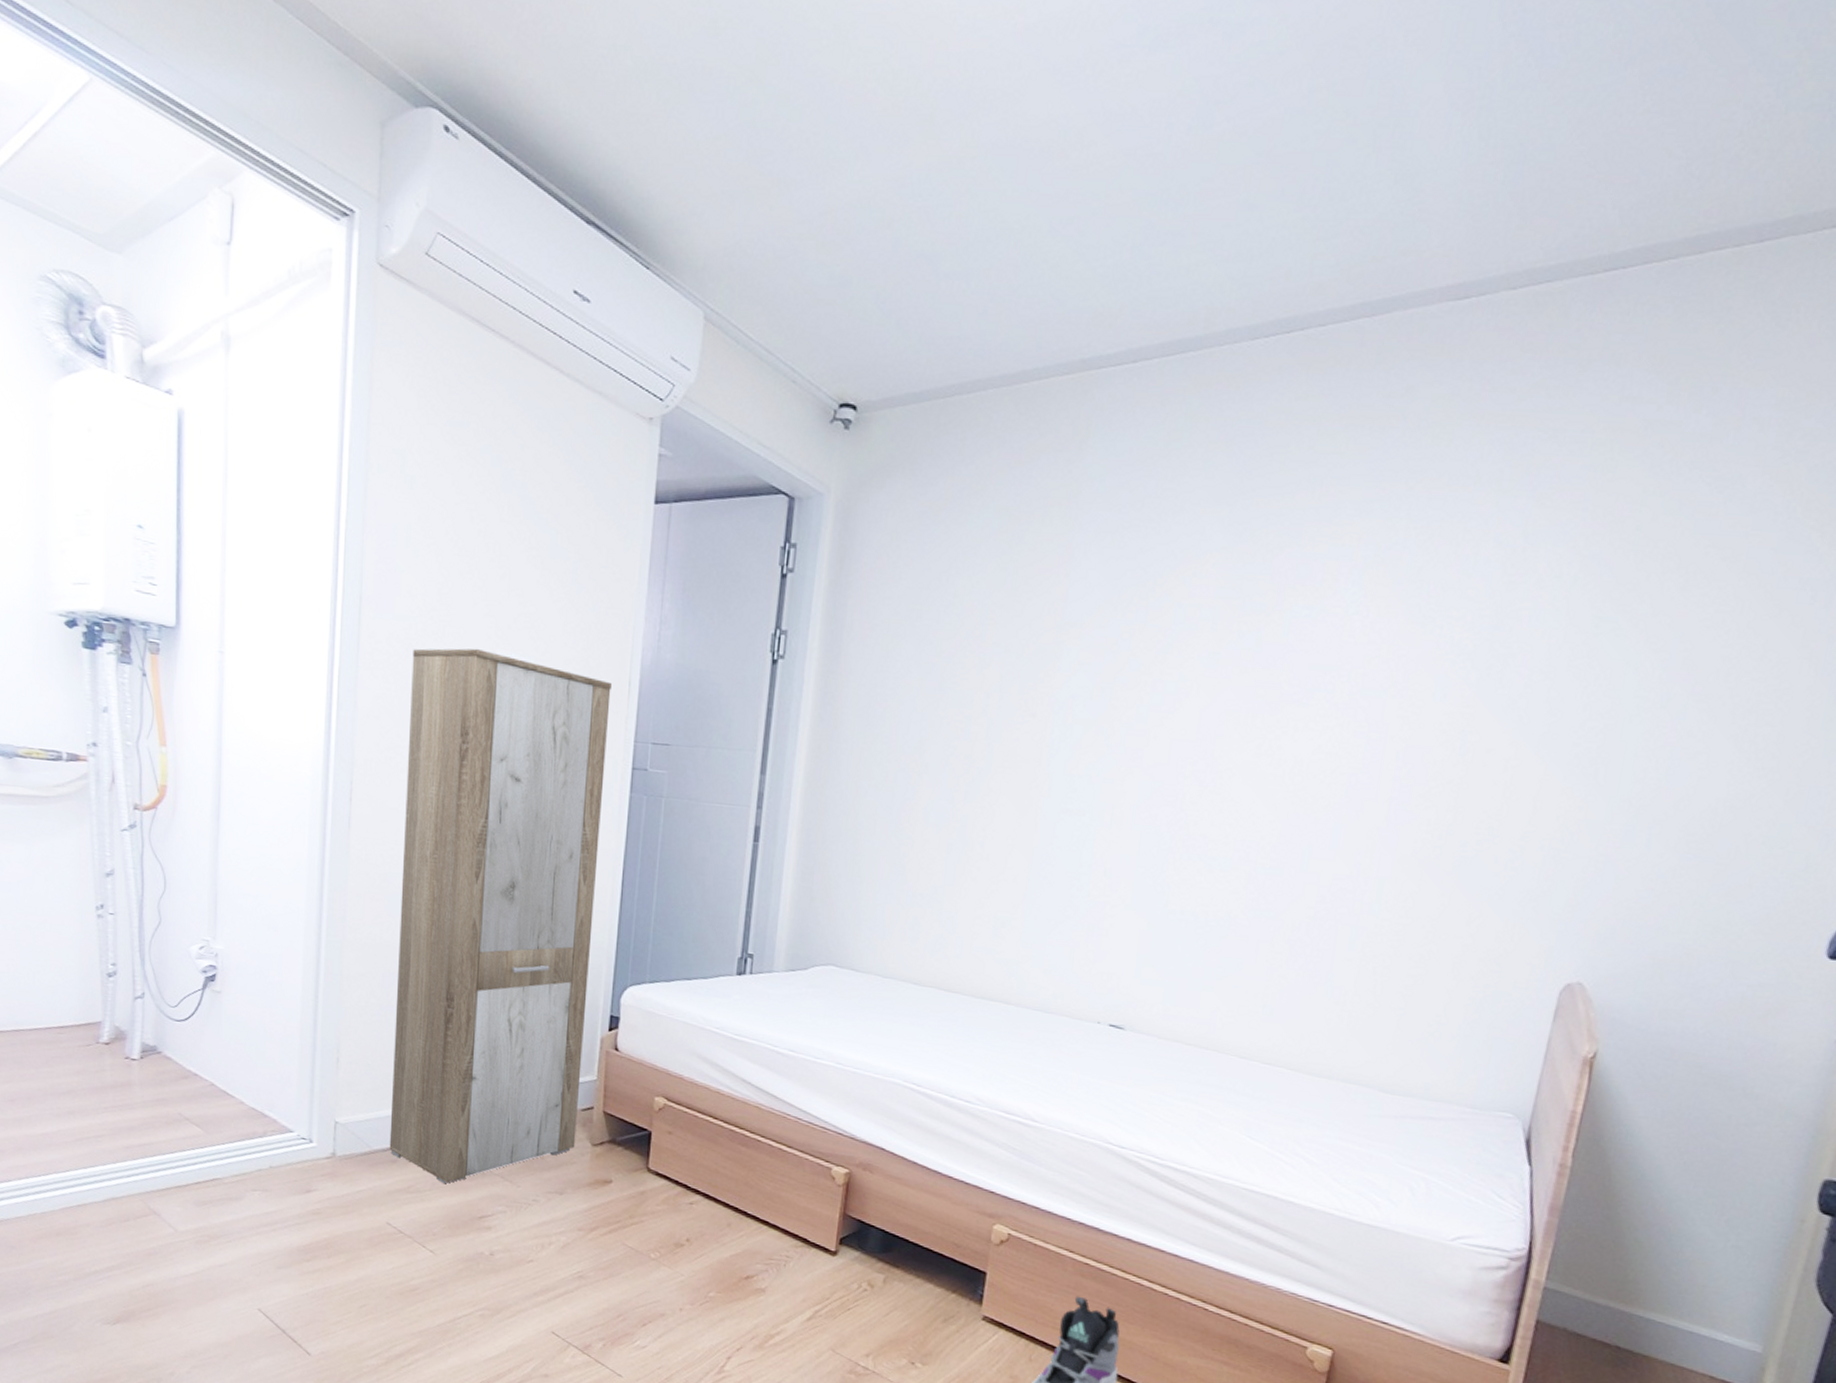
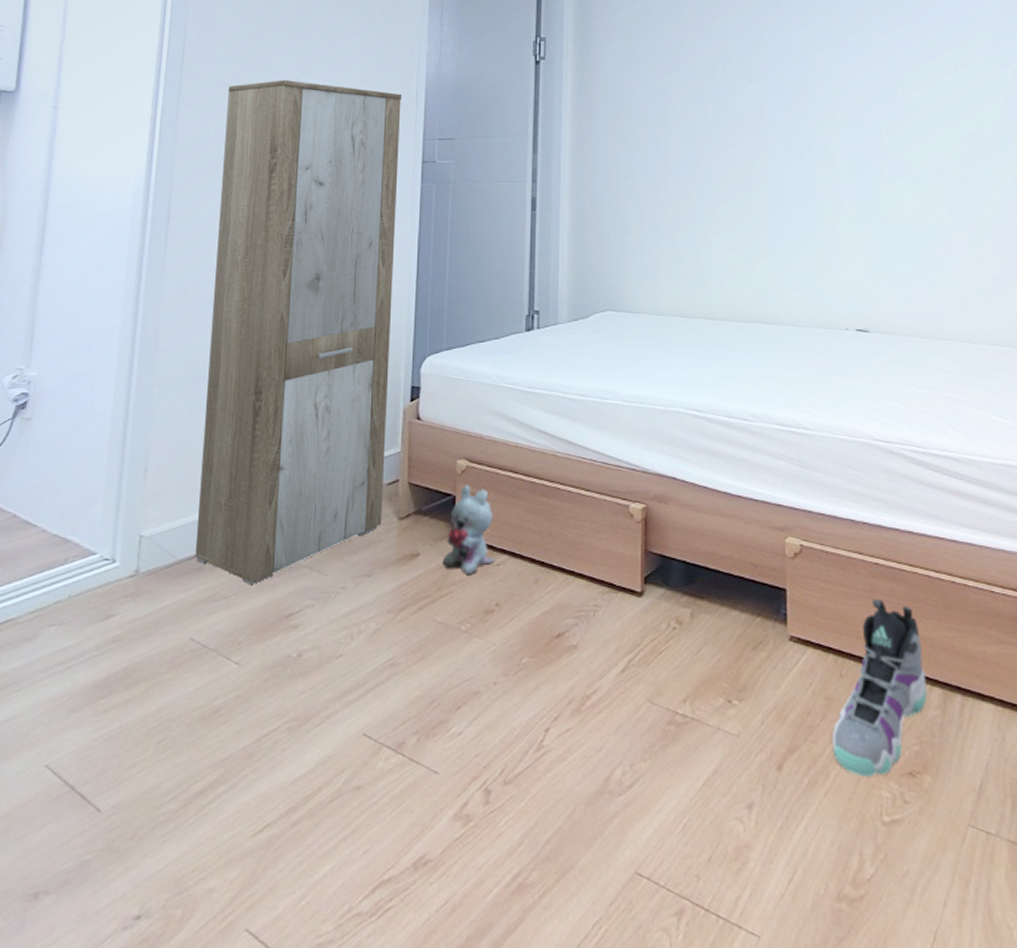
plush toy: none [635,1122,689,1209] -> present [443,485,495,575]

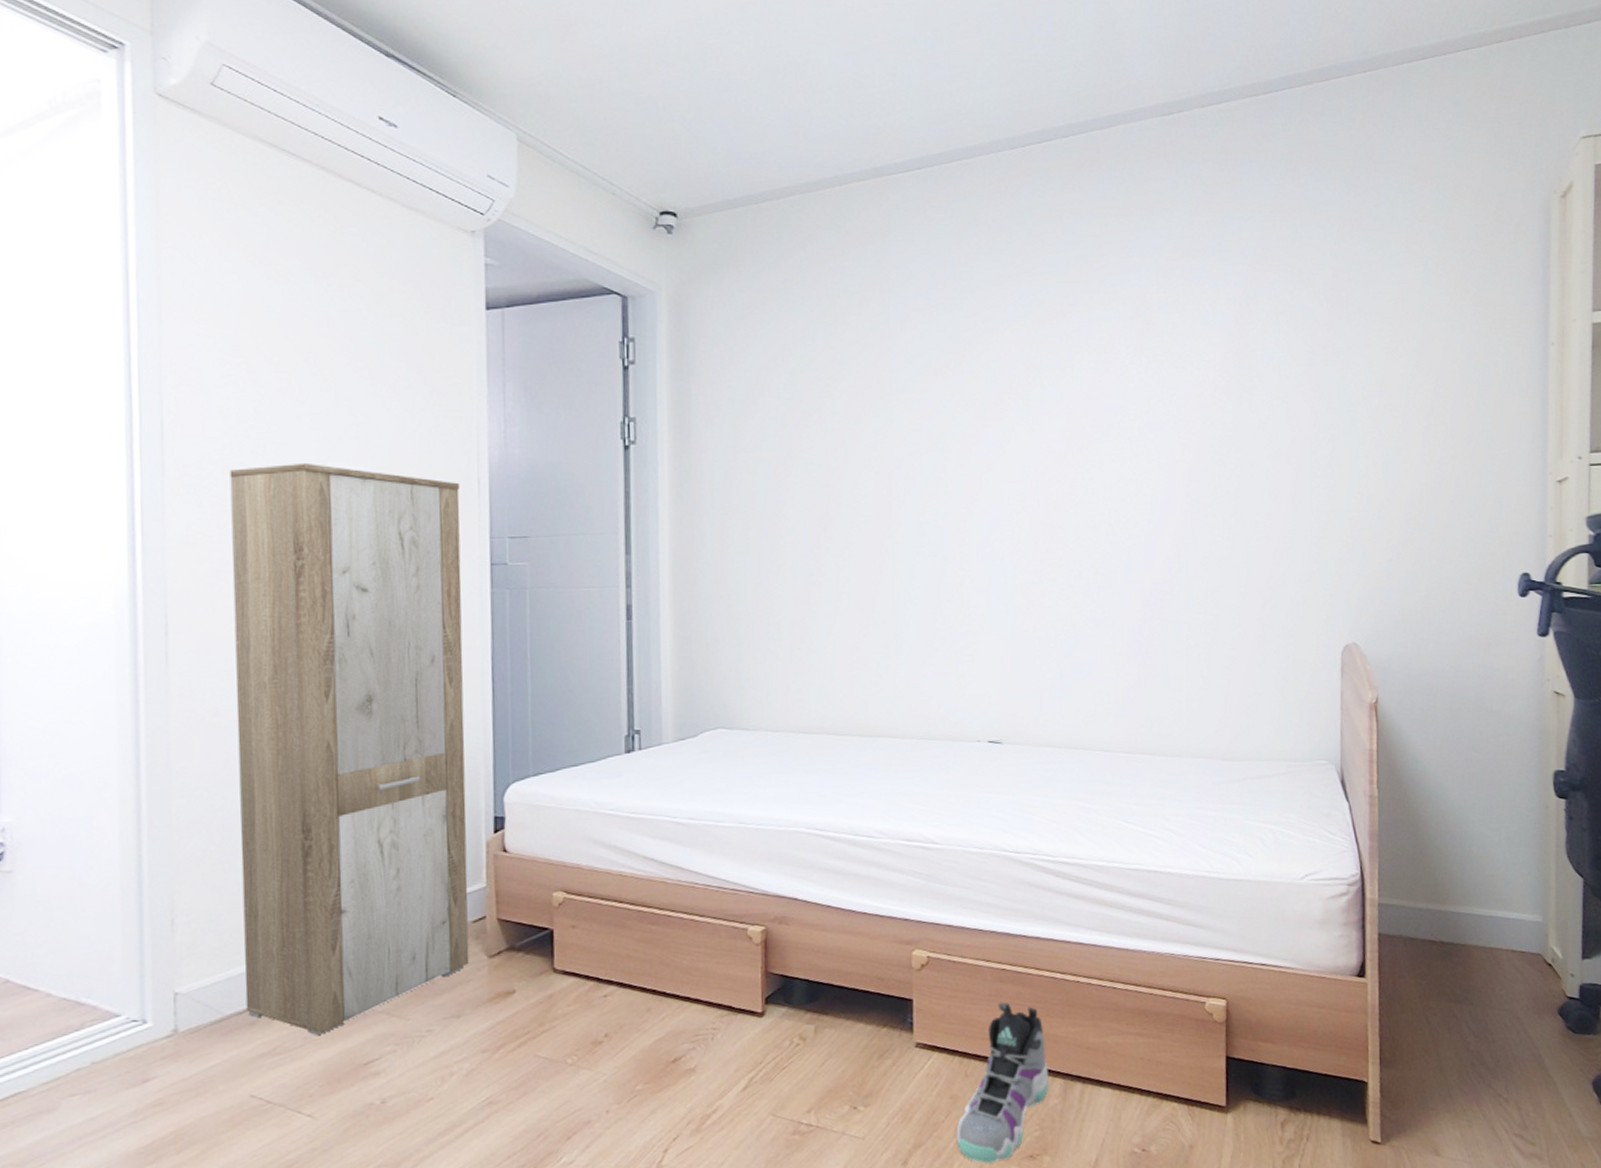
plush toy: present [443,485,495,575] -> none [542,917,602,1009]

